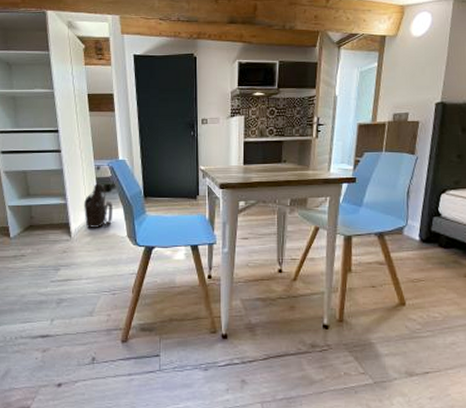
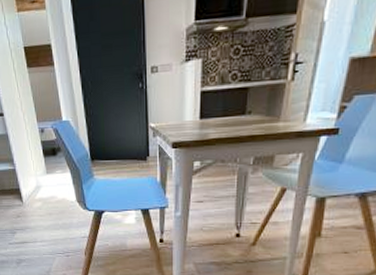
shoulder bag: present [84,182,114,228] -> none [32,146,61,193]

